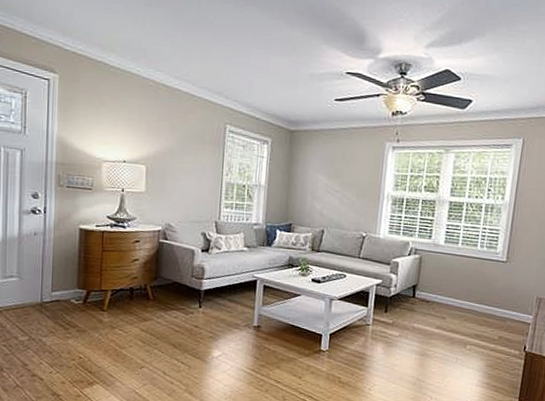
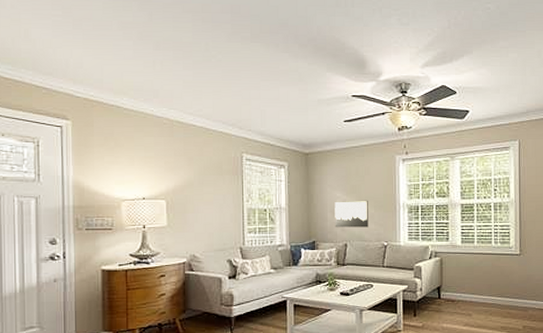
wall art: none [313,184,351,216] -> present [335,200,368,228]

